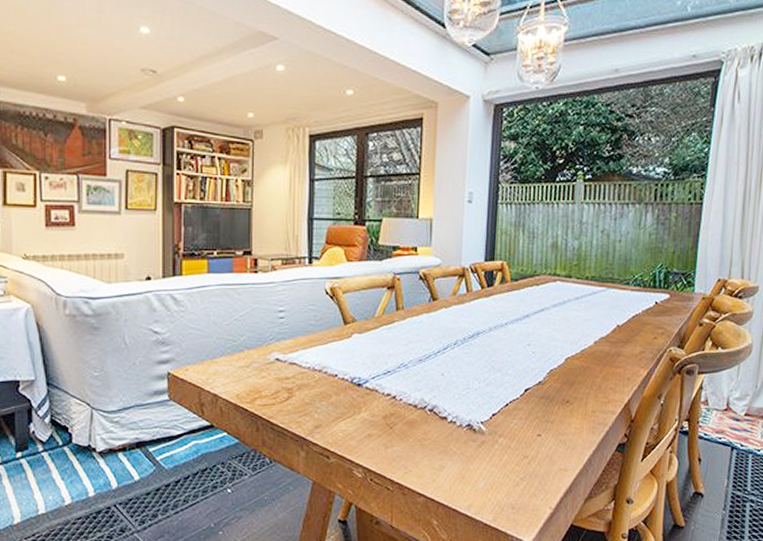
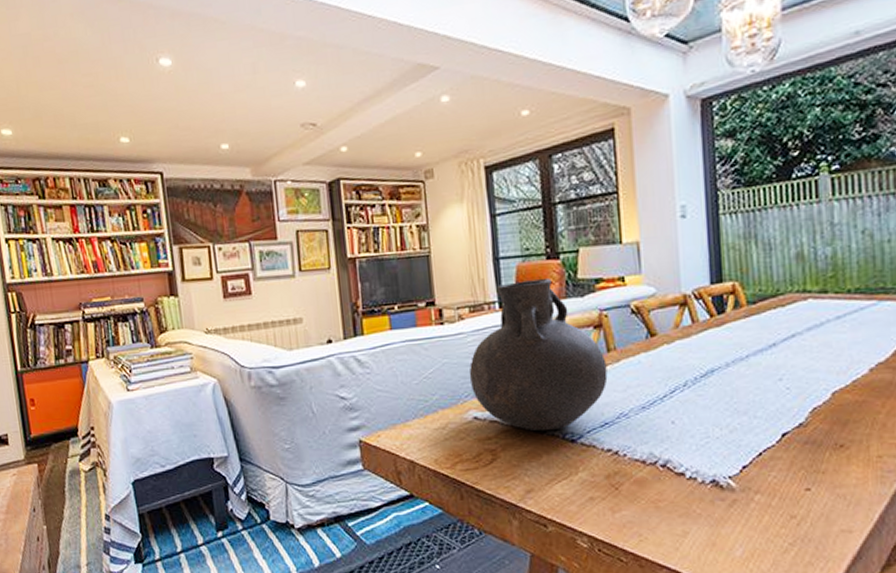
vase: none [275,241,395,375] -> present [469,279,608,432]

